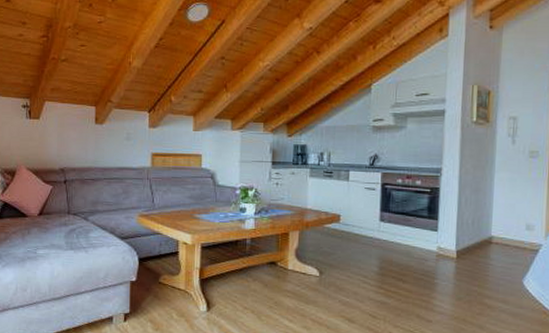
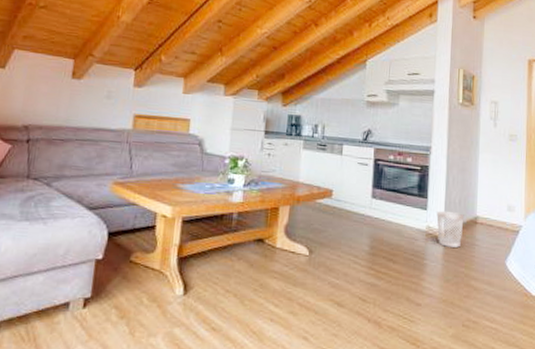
wastebasket: none [448,231,478,267] -> present [436,210,464,248]

